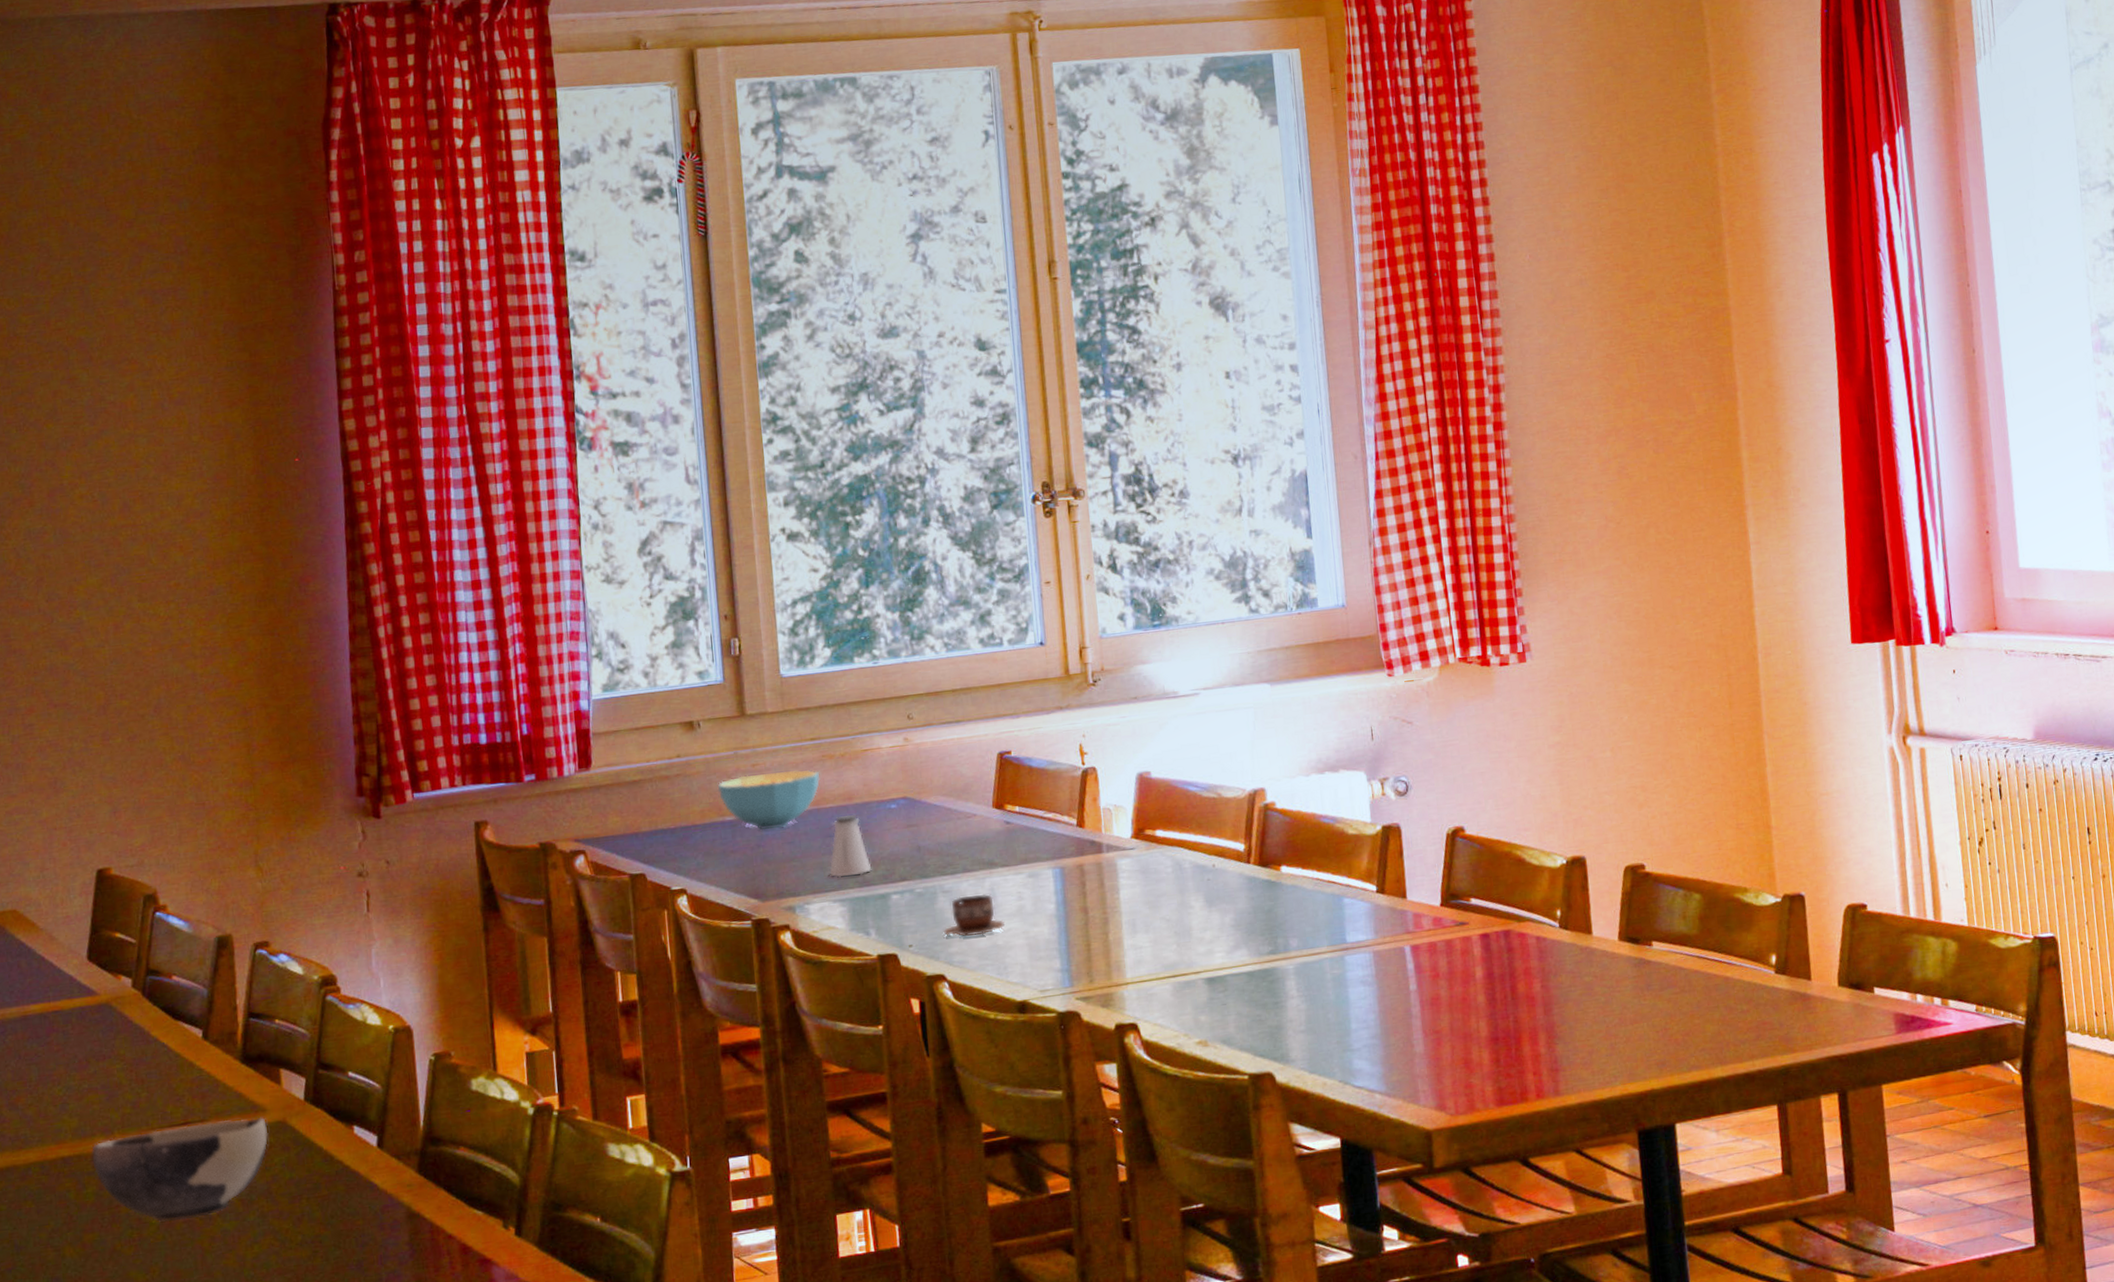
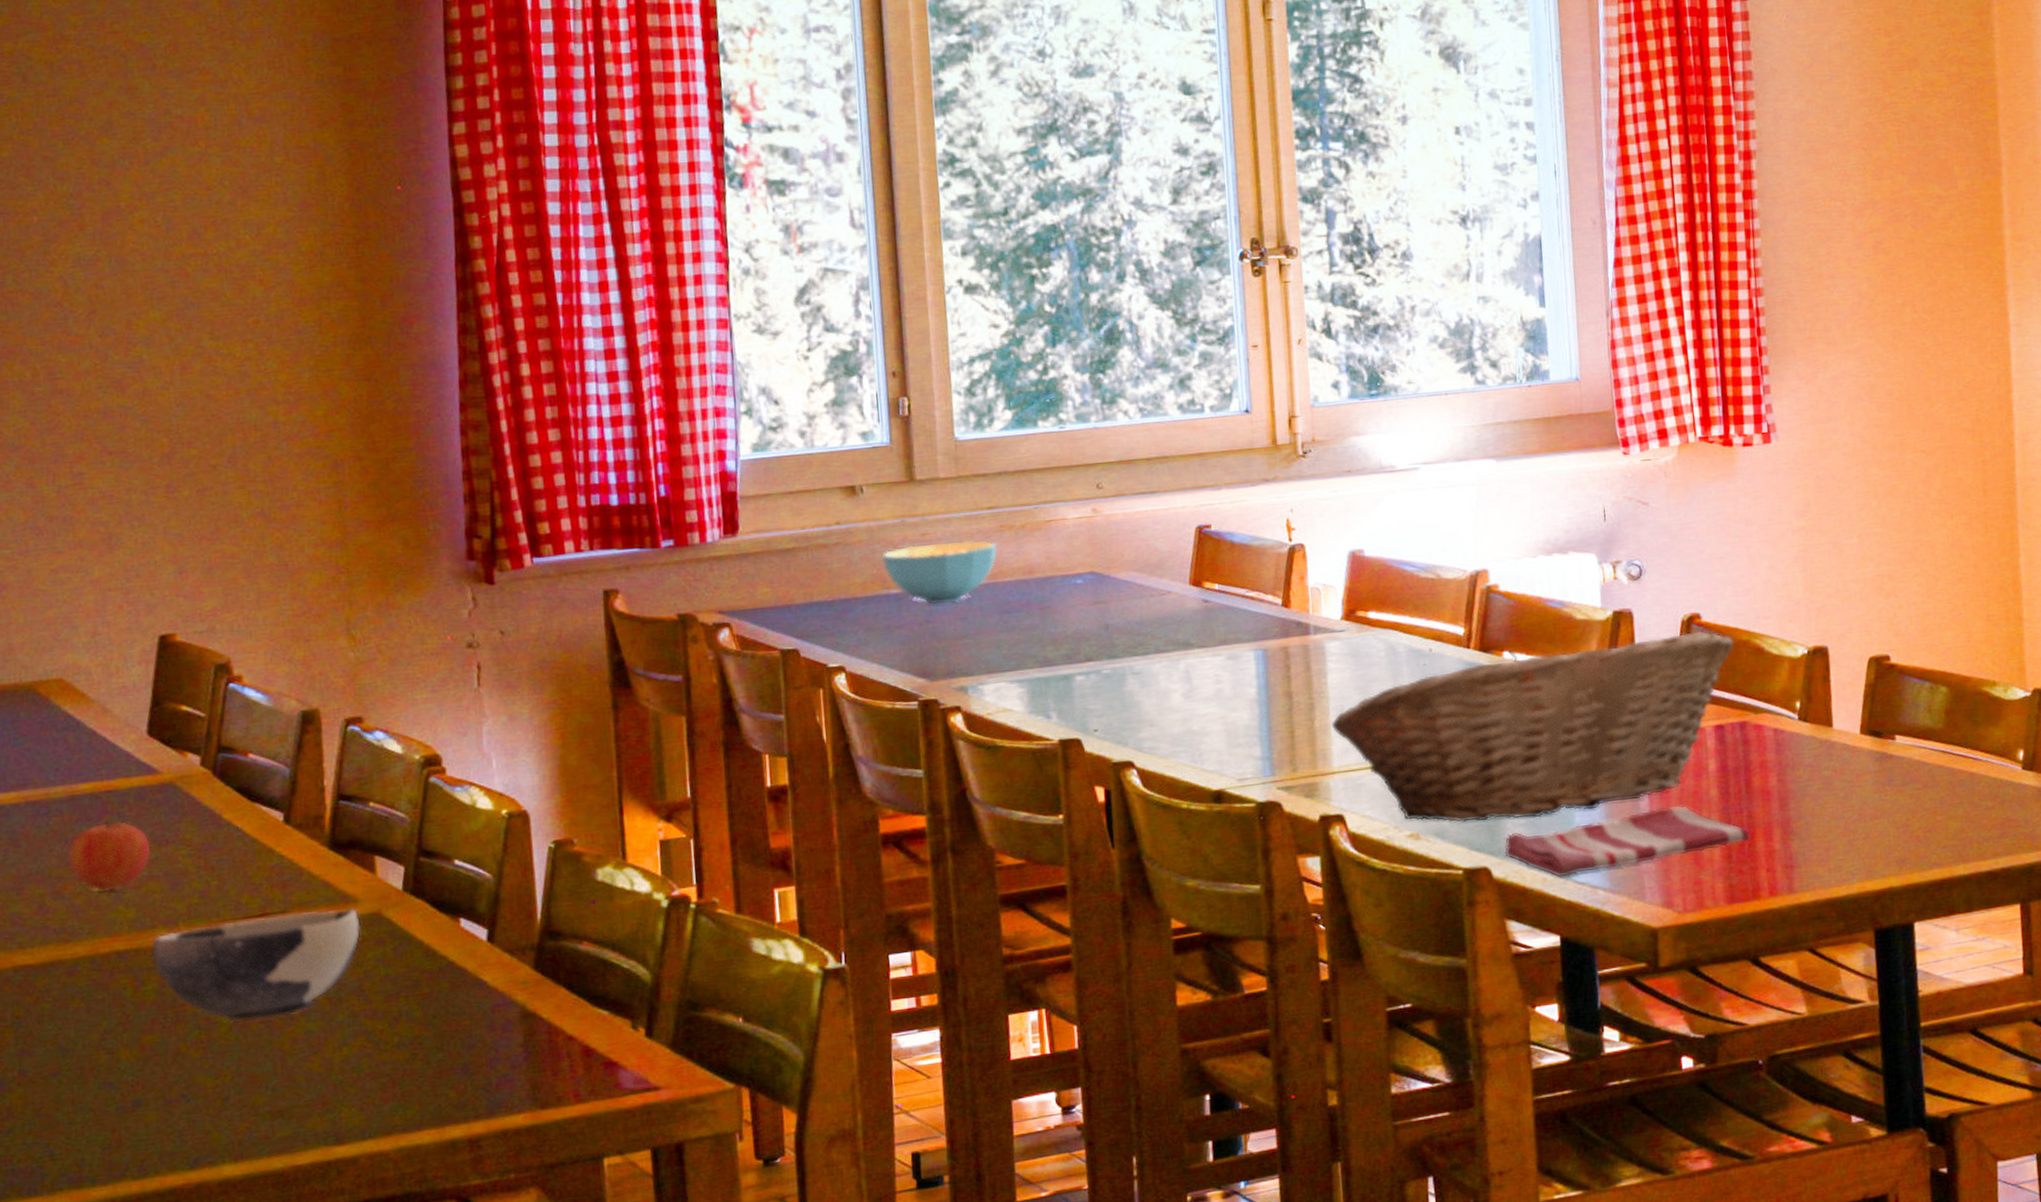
apple: none [21,1038,91,1102] -> present [68,820,152,891]
saltshaker: present [829,814,872,878] -> none [1006,589,1054,657]
cup: present [943,894,1006,937] -> none [1132,676,1201,722]
fruit basket: none [1124,843,1496,1030] -> present [1331,630,1734,822]
dish towel: none [1286,1012,1516,1082] -> present [1504,806,1750,878]

